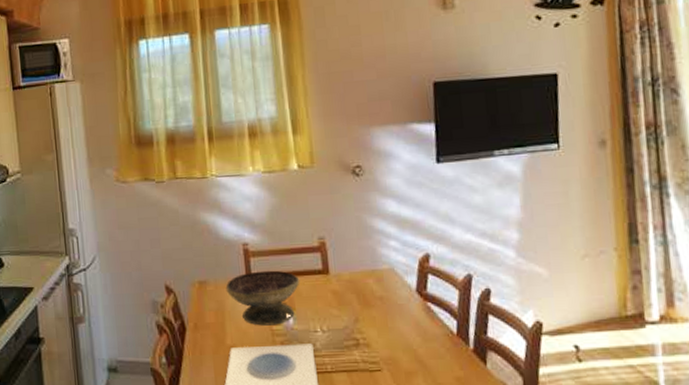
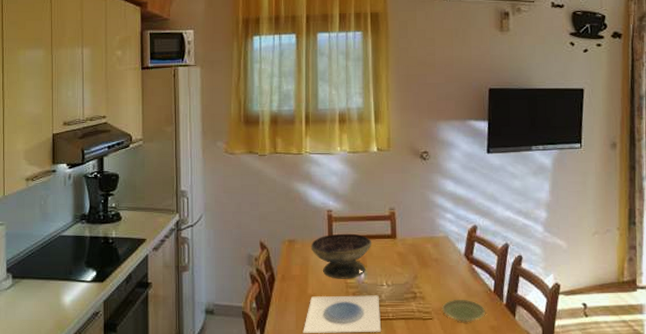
plate: none [392,346,448,373] -> present [442,300,485,322]

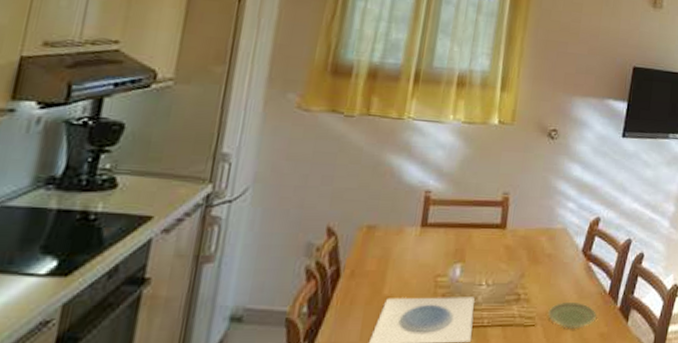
decorative bowl: present [310,233,372,279] -> none [395,220,476,277]

